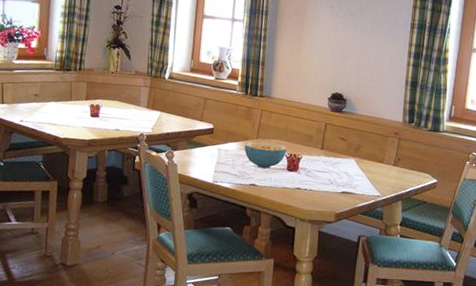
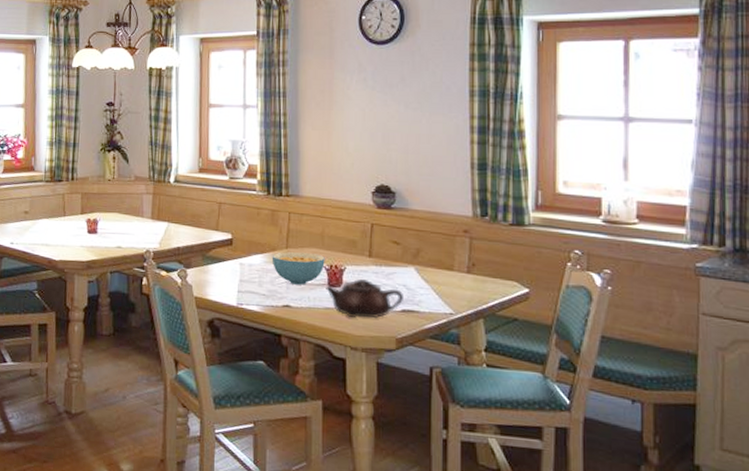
teapot: none [285,165,344,198] -> present [326,278,403,319]

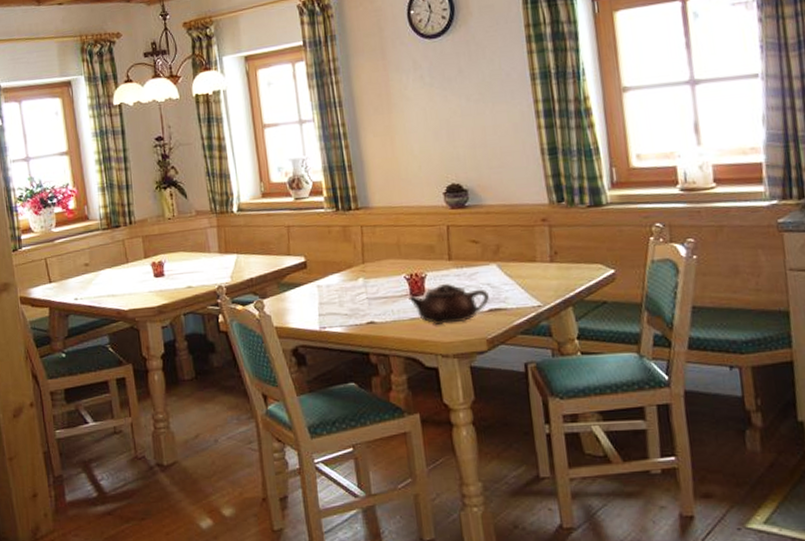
cereal bowl: present [271,252,325,285] -> none [349,264,405,300]

